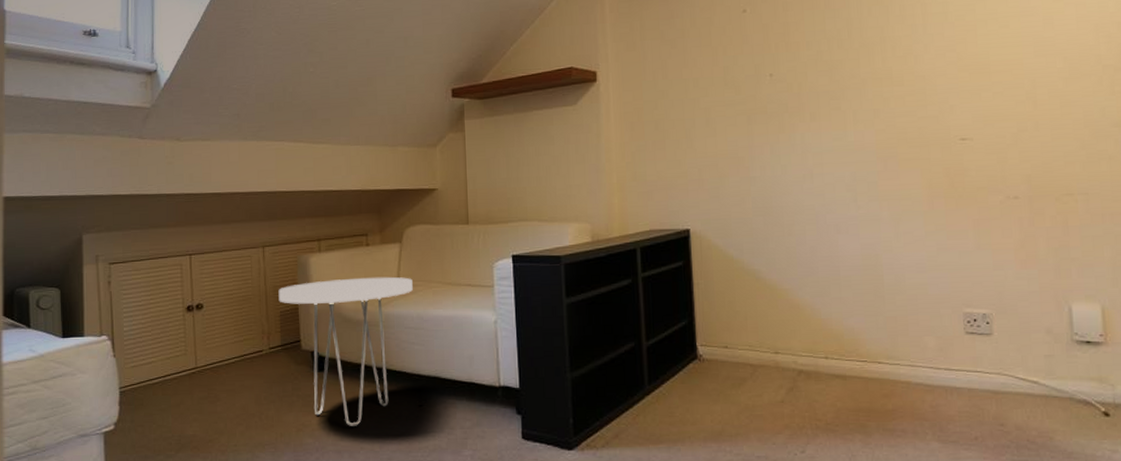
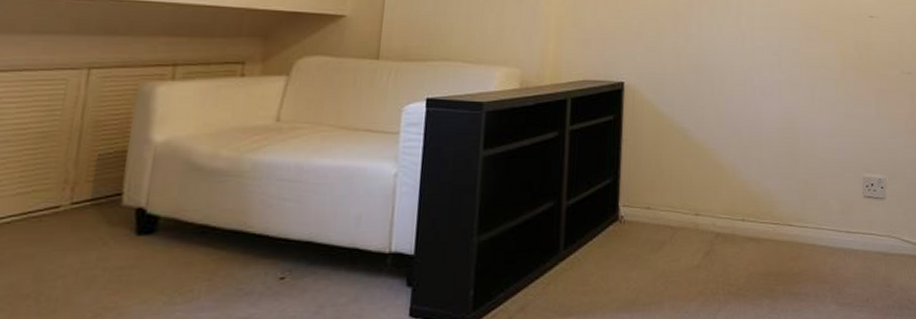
side table: present [278,276,413,426] -> none [99,115,297,308]

